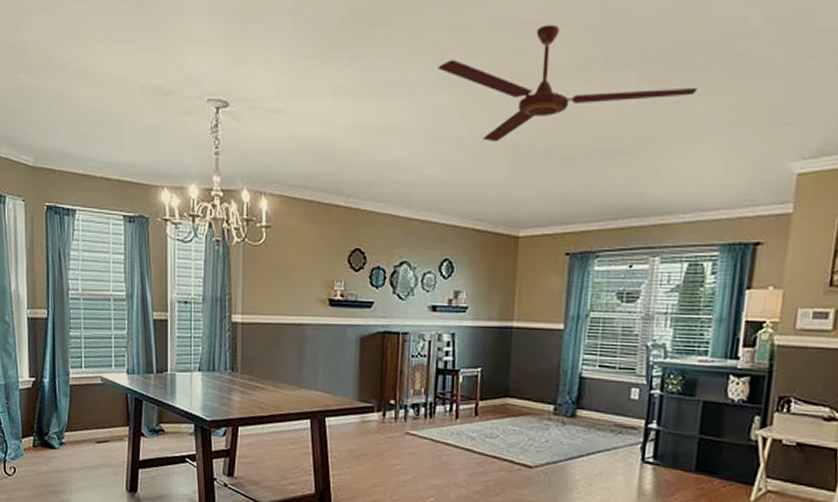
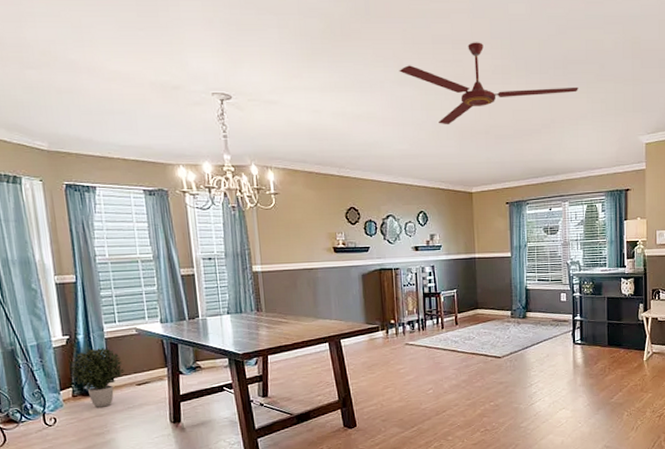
potted plant: none [33,395,86,463] -> present [70,347,125,408]

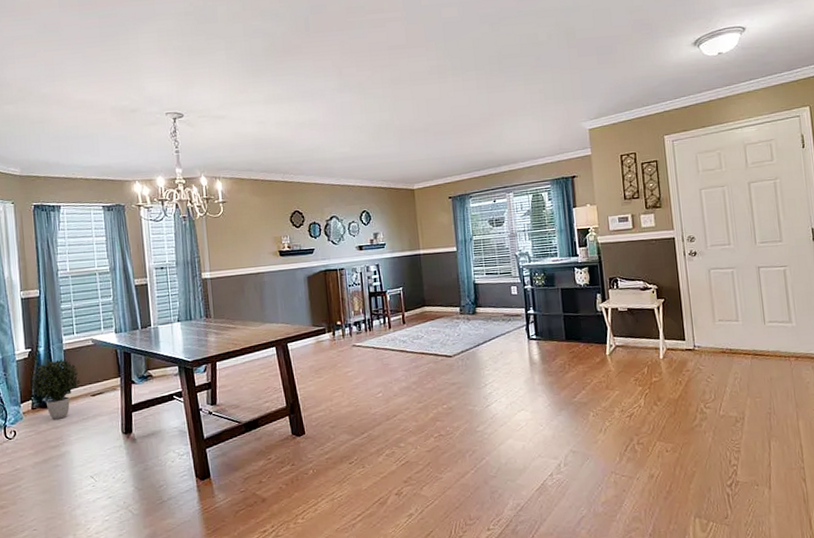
ceiling fan: present [399,42,578,125] -> none [338,46,515,126]

